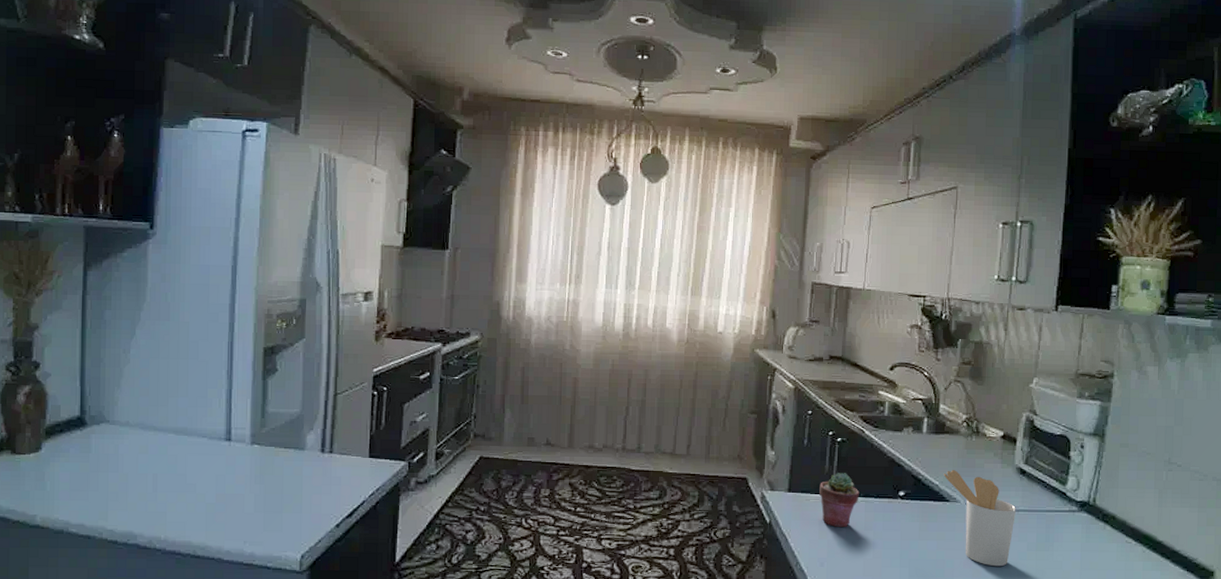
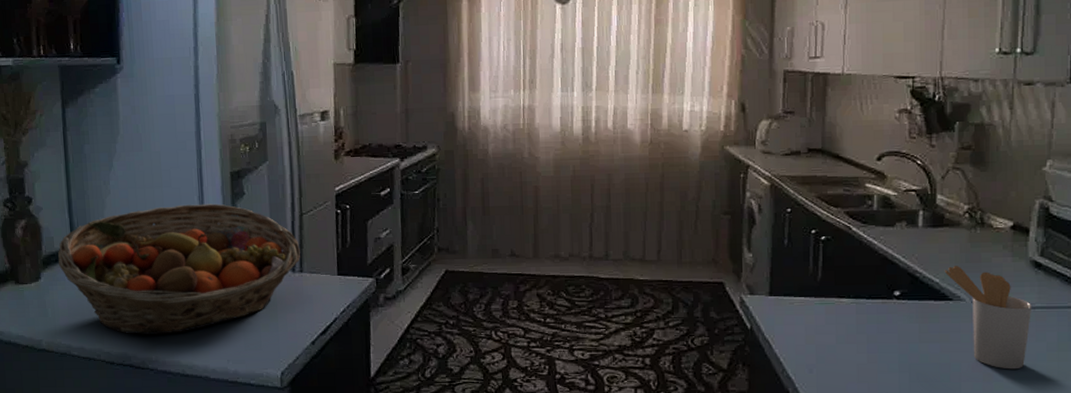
fruit basket: none [64,378,331,513] -> present [58,203,300,335]
potted succulent: present [819,473,860,527] -> none [804,273,849,331]

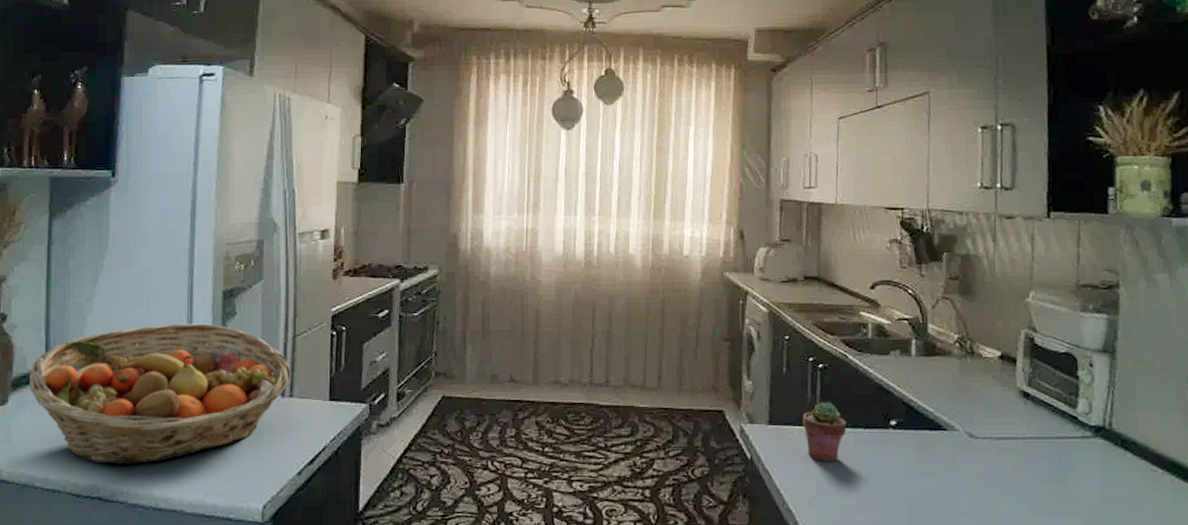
potted succulent: none [804,273,849,331] -> present [803,402,847,461]
utensil holder: present [944,266,1033,370] -> none [938,395,1023,502]

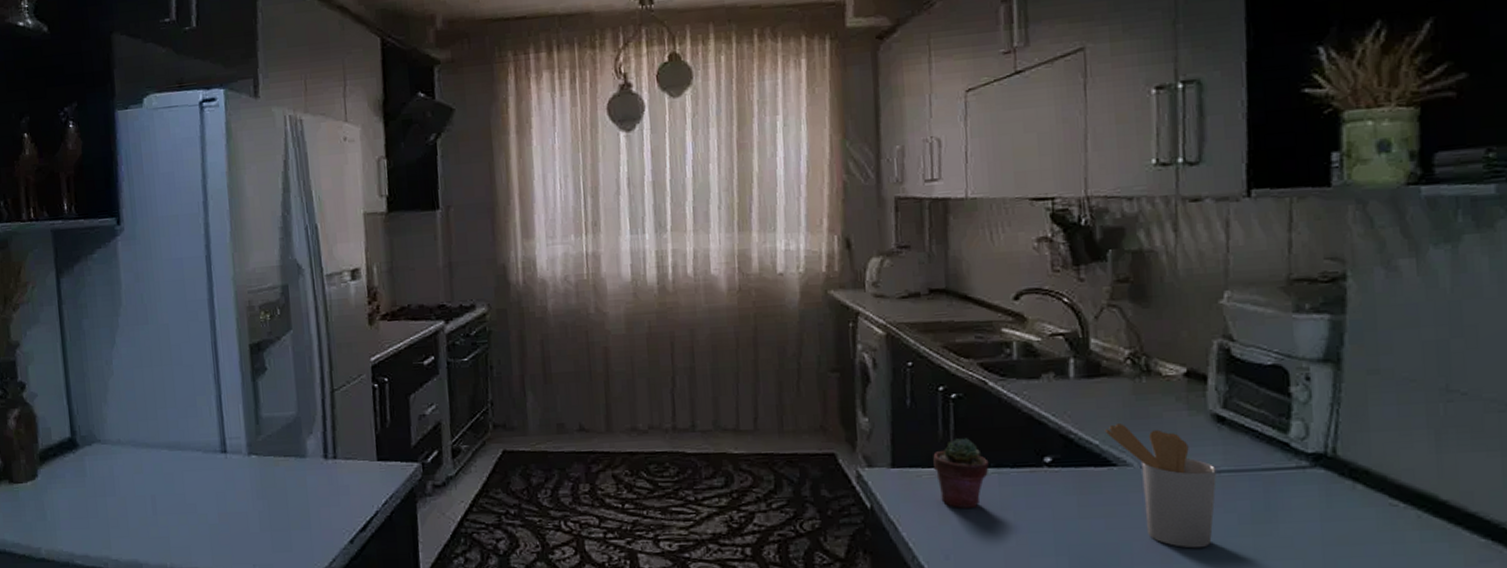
fruit basket: present [30,323,291,464] -> none [56,381,333,538]
utensil holder: none [938,395,1023,502] -> present [1104,424,1217,549]

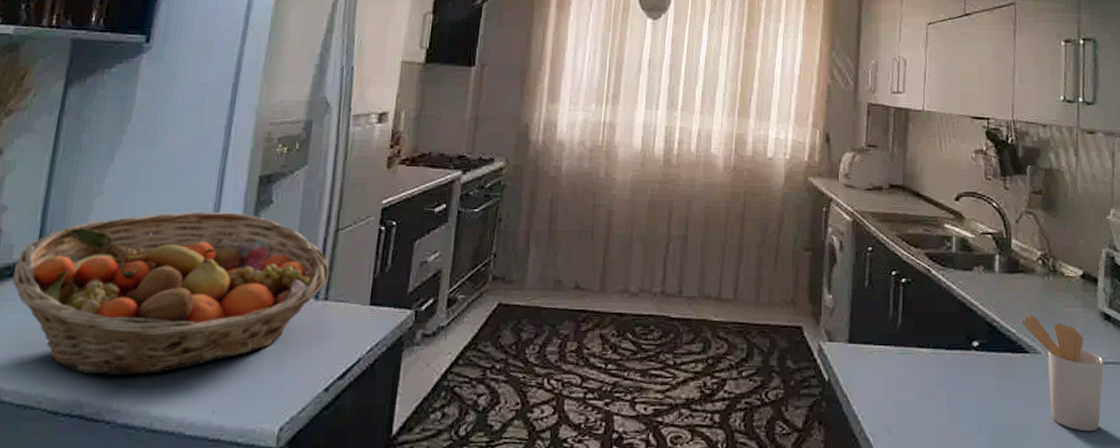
fruit basket: none [56,381,333,538] -> present [13,211,329,376]
potted succulent: present [933,438,989,508] -> none [884,320,929,385]

